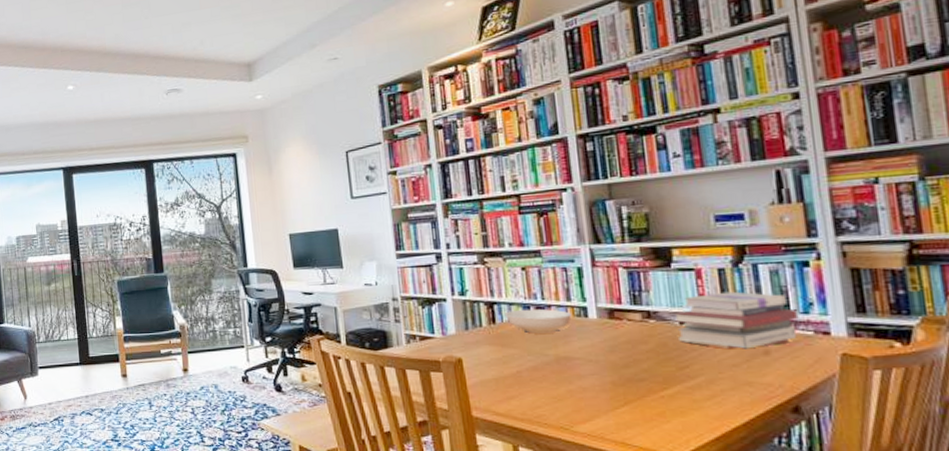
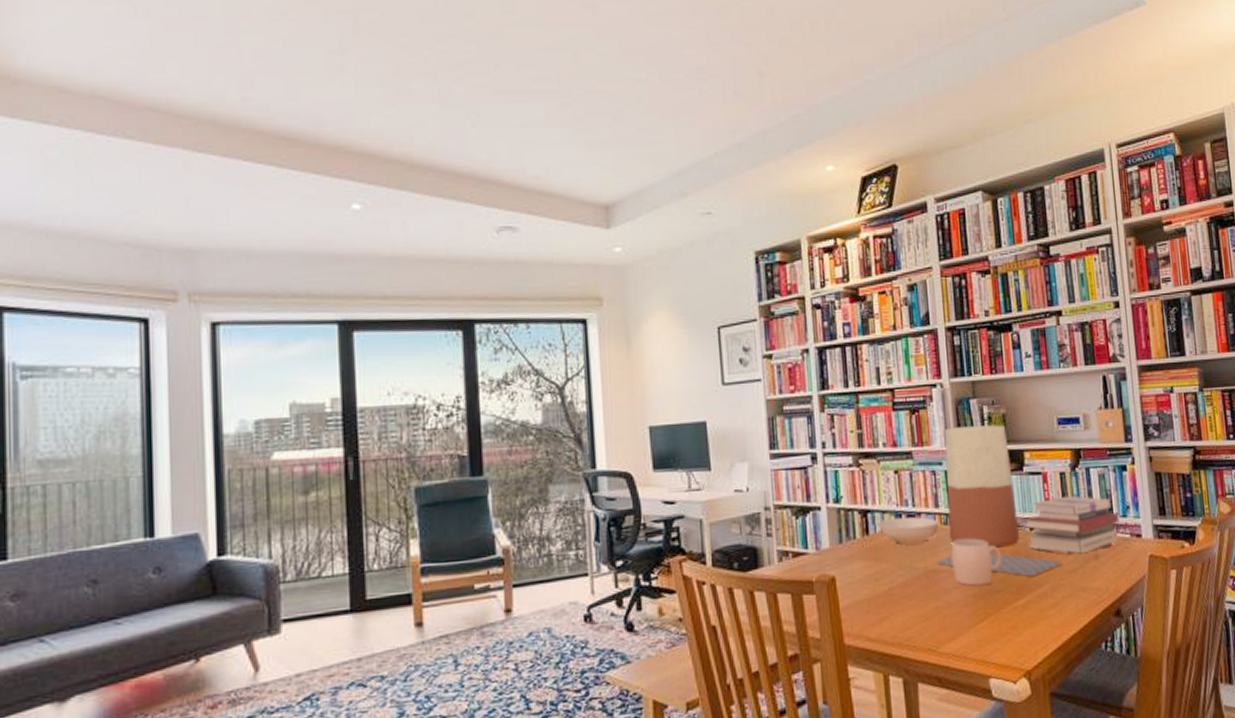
placemat: none [568,344,722,369] -> present [936,553,1063,577]
vase: none [576,223,668,340] -> present [944,424,1020,548]
mug: none [584,329,646,374] -> present [950,538,1002,586]

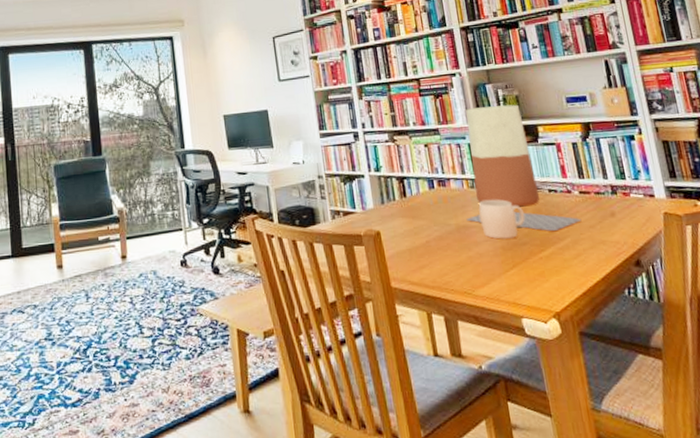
bowl: present [877,516,939,545] -> none [413,182,467,206]
books: present [1026,495,1120,555] -> none [544,162,632,213]

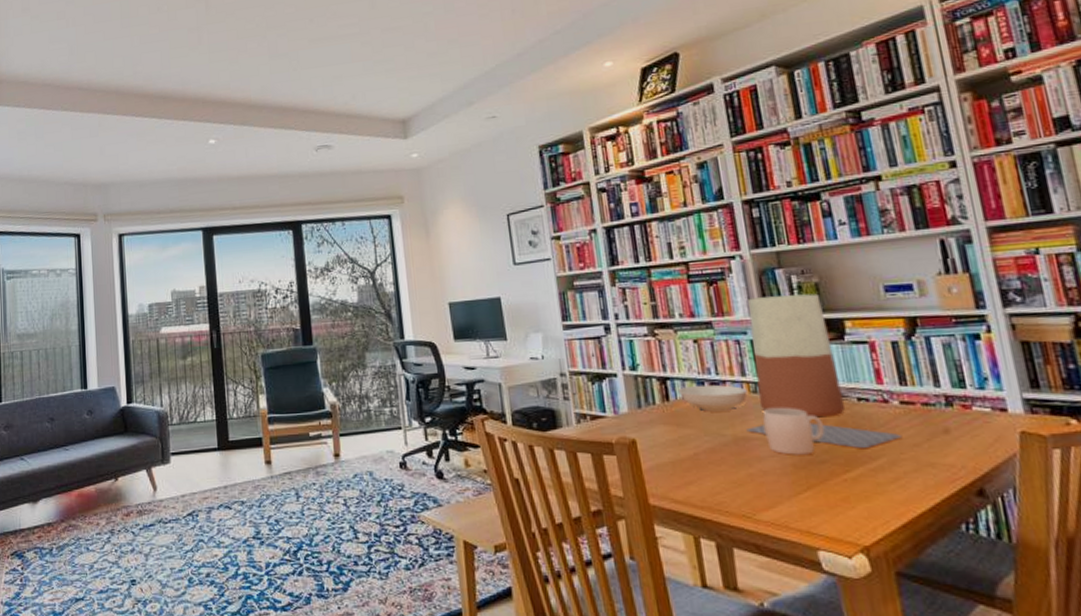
bowl: none [413,182,467,206] -> present [678,384,748,412]

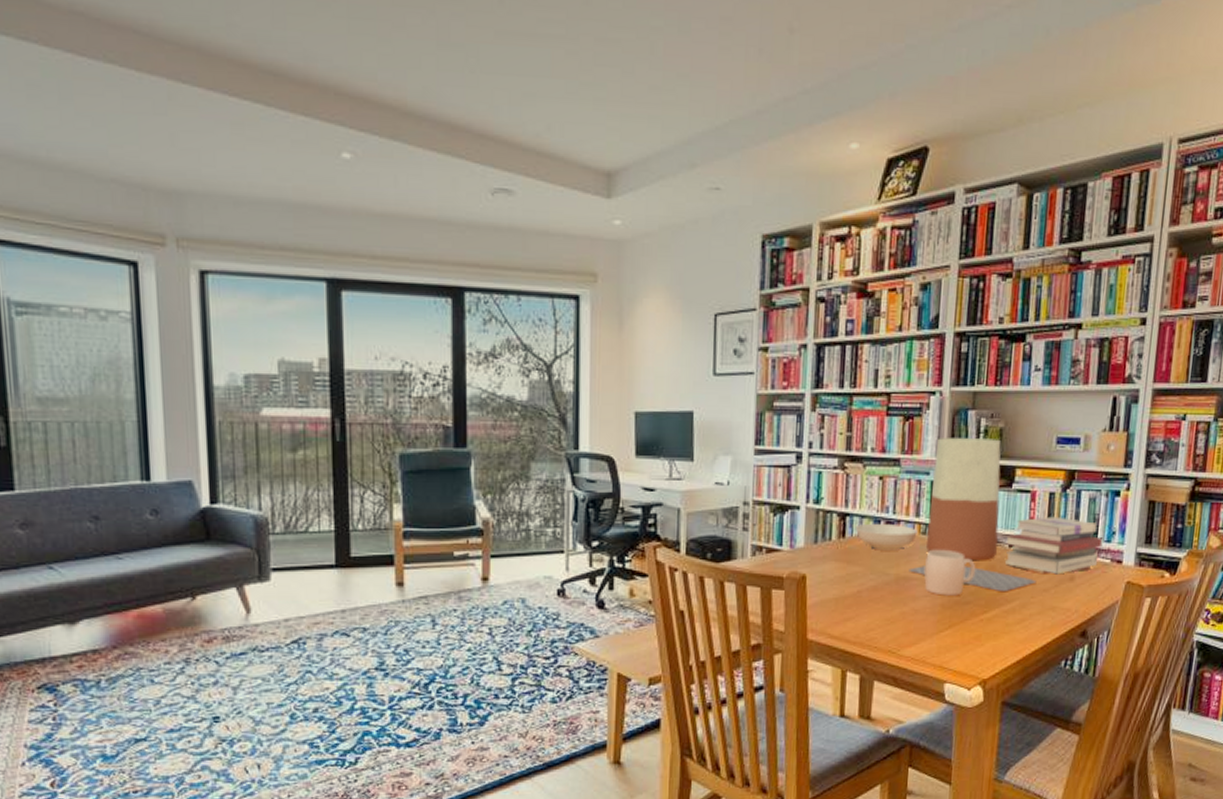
books: none [851,365,975,428] -> present [1005,516,1103,575]

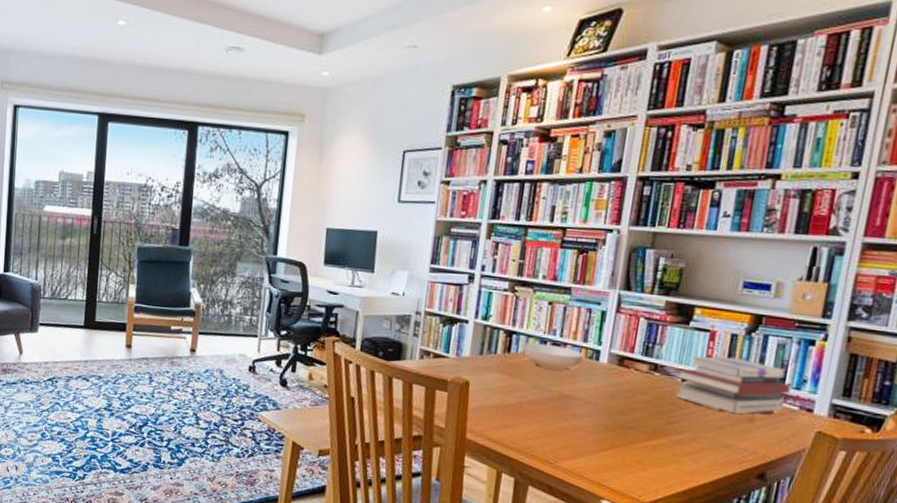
placemat: present [909,566,1037,592] -> none [572,387,711,424]
mug: present [923,549,976,596] -> none [587,374,644,420]
vase: present [927,438,1002,561] -> none [592,272,681,391]

